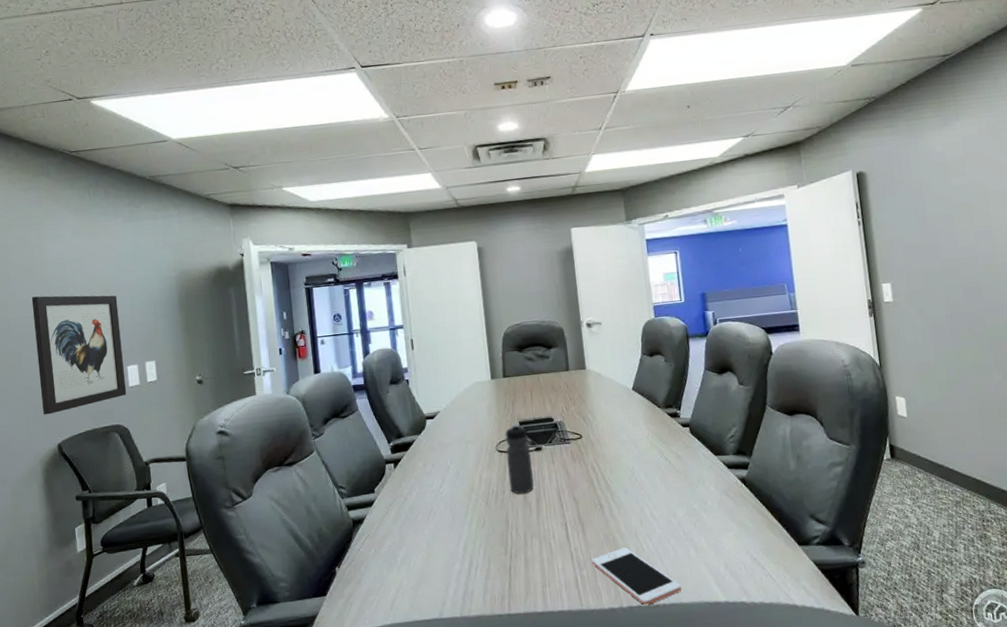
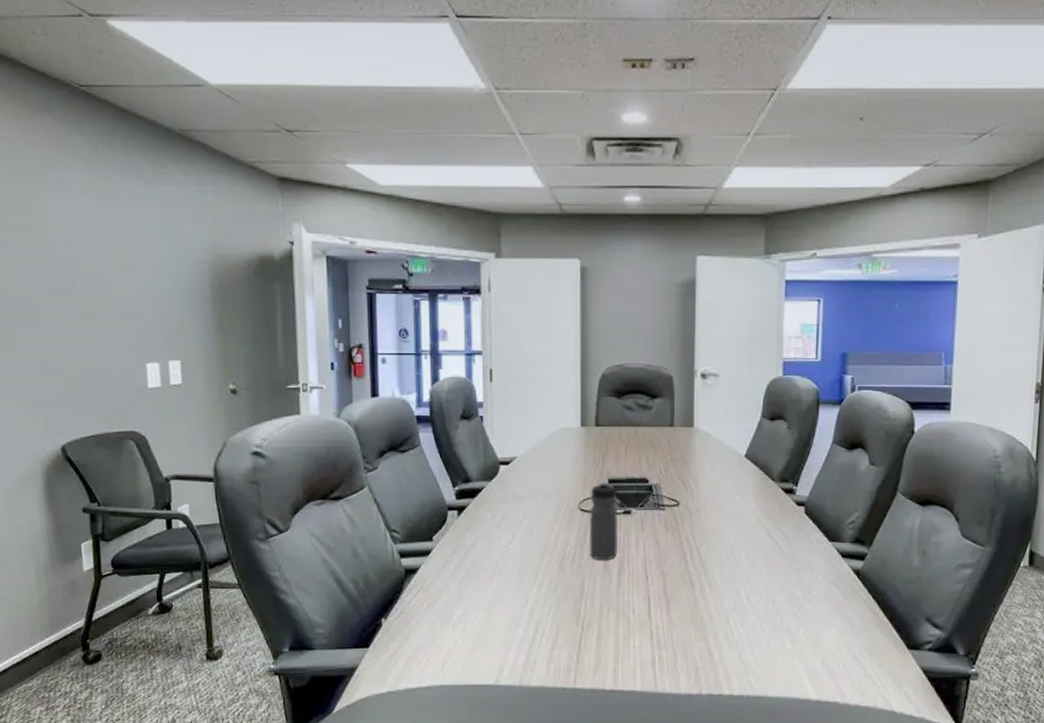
wall art: present [31,295,127,415] -> none [29,266,145,411]
cell phone: present [592,547,682,607] -> none [674,631,771,696]

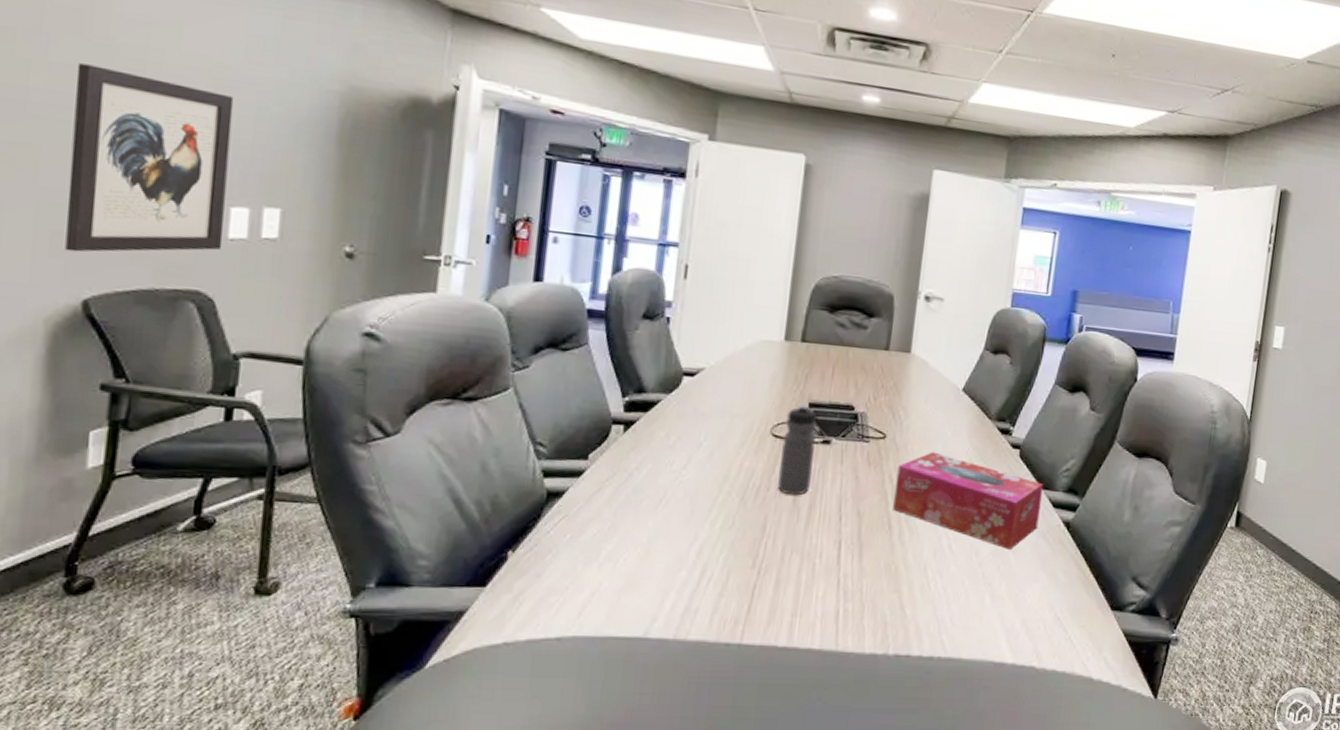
wall art: none [29,266,145,411] -> present [65,63,234,252]
tissue box: none [693,514,830,598] -> present [893,451,1043,550]

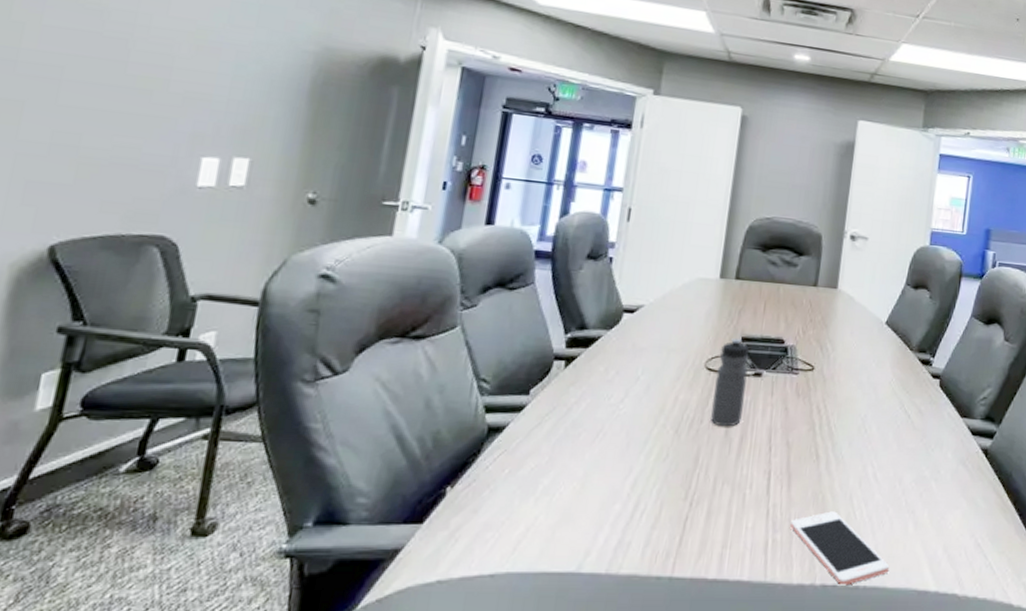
wall art: present [65,63,234,252] -> none [37,26,215,200]
cell phone: none [862,582,965,657] -> present [790,511,890,587]
tissue box: present [893,451,1043,550] -> none [820,382,962,477]

